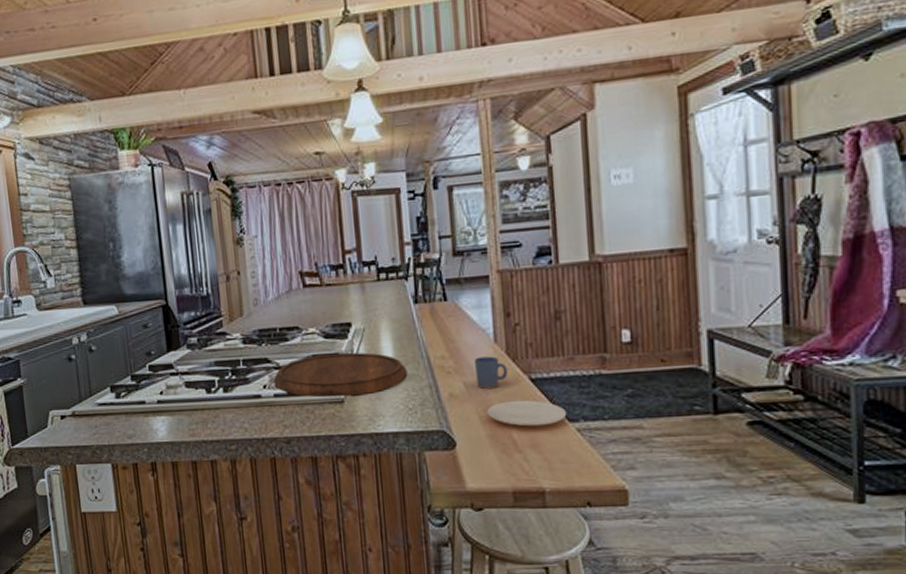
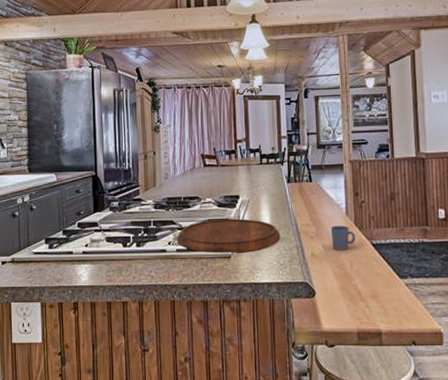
plate: present [487,400,567,427] -> none [339,260,399,281]

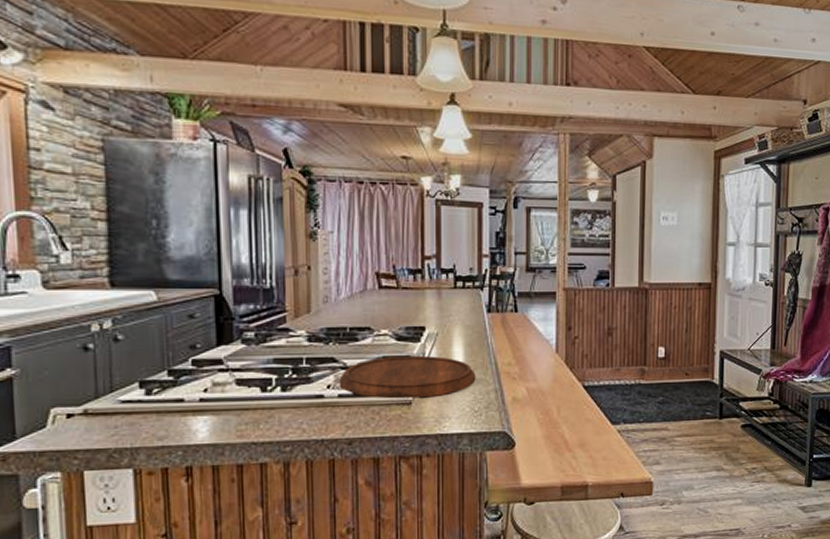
mug: present [330,225,356,250] -> none [537,365,565,394]

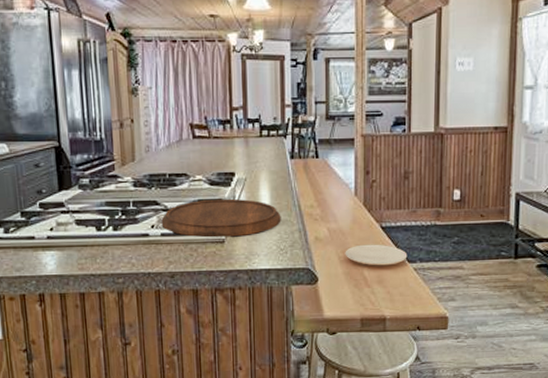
plate: none [544,404,611,428] -> present [345,244,408,266]

